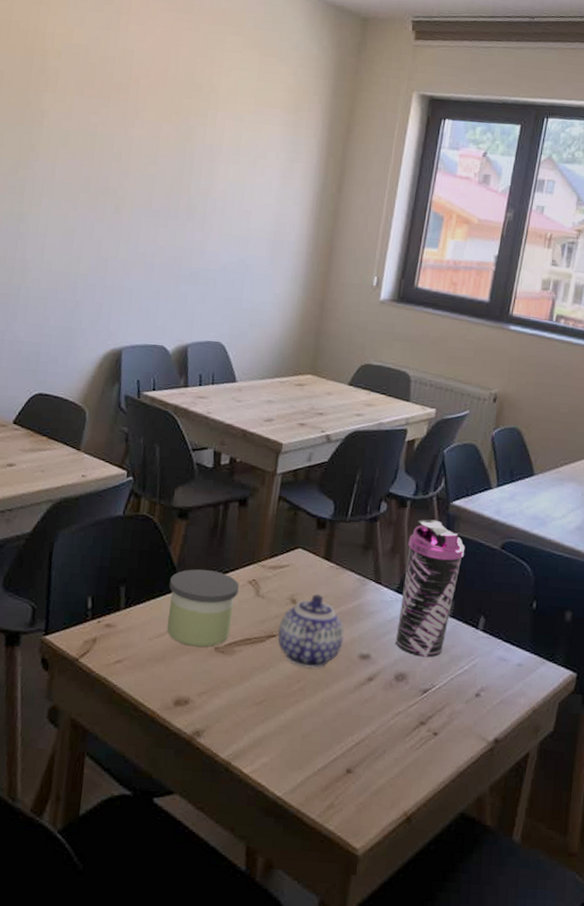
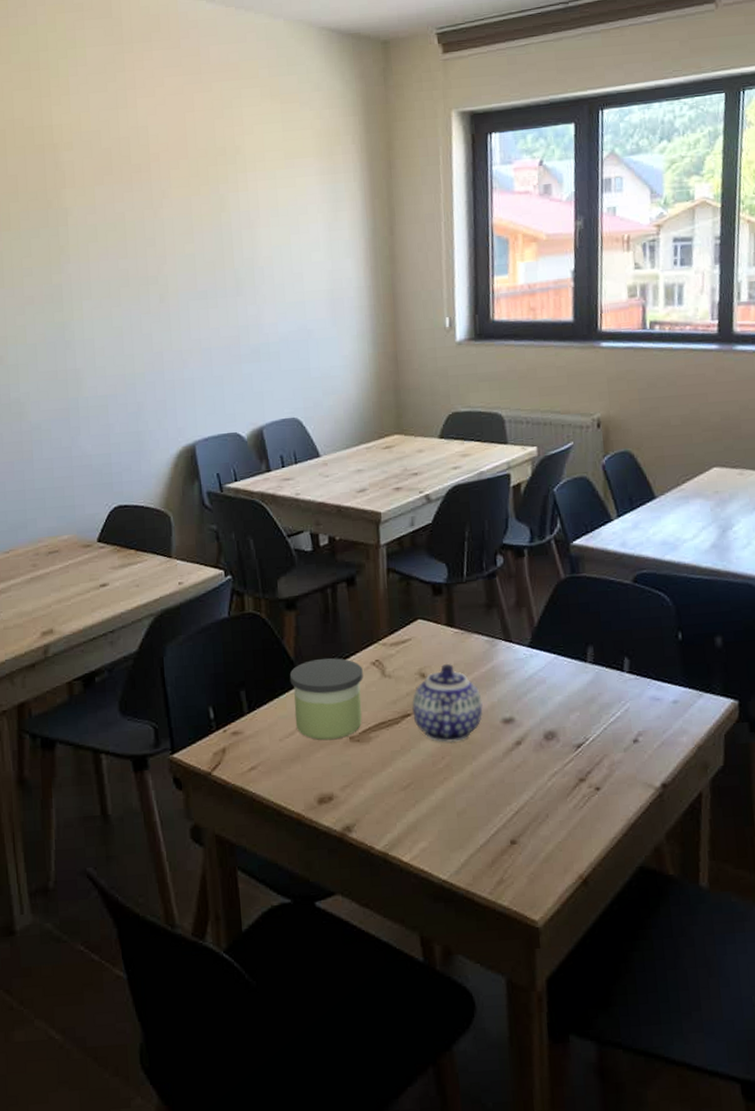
water bottle: present [395,519,465,658] -> none [532,564,595,711]

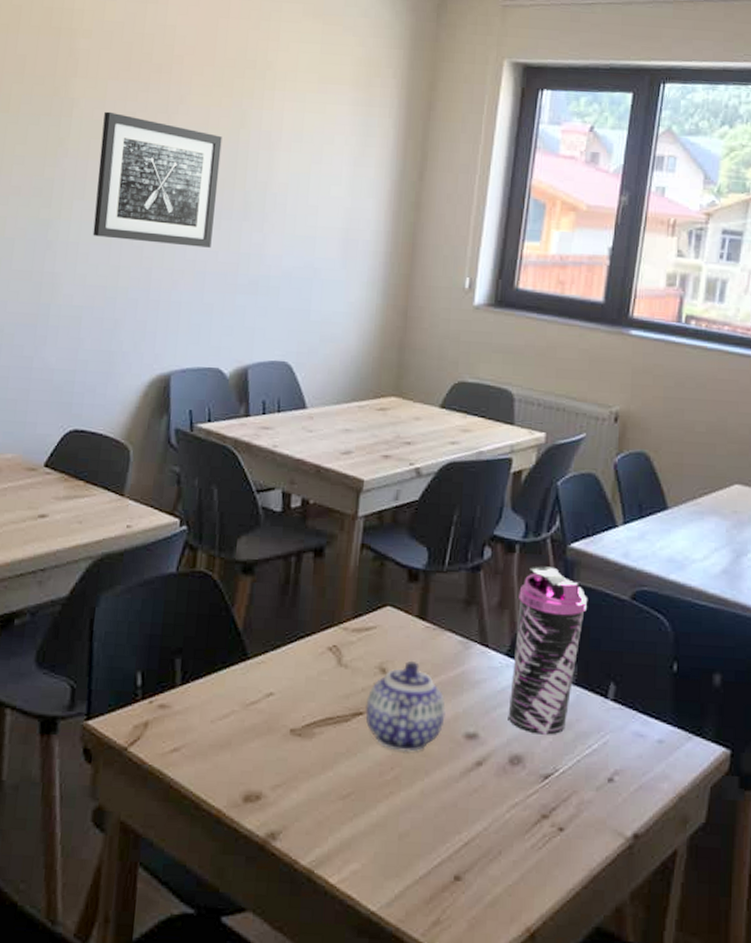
wall art: none [96,215,212,331] -> present [92,111,222,248]
candle: present [289,658,363,741] -> none [232,635,317,730]
water bottle: none [532,564,595,711] -> present [508,566,587,735]

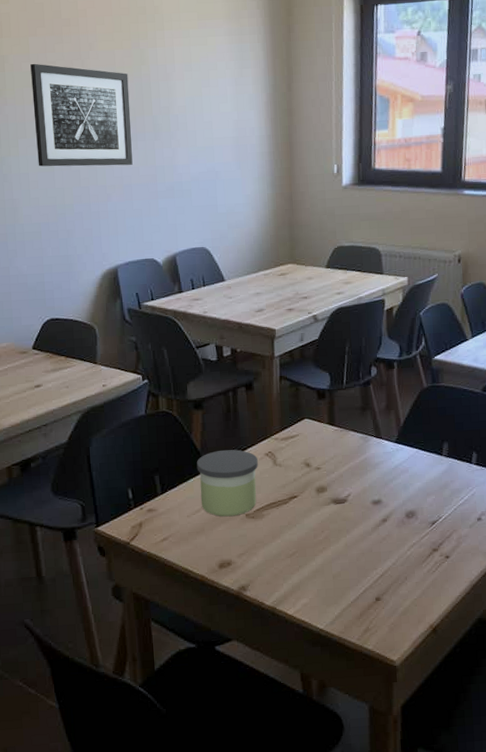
candle: none [232,635,317,730] -> present [196,450,258,517]
teapot: present [365,660,446,752] -> none [298,455,357,519]
water bottle: present [508,566,587,735] -> none [400,375,451,495]

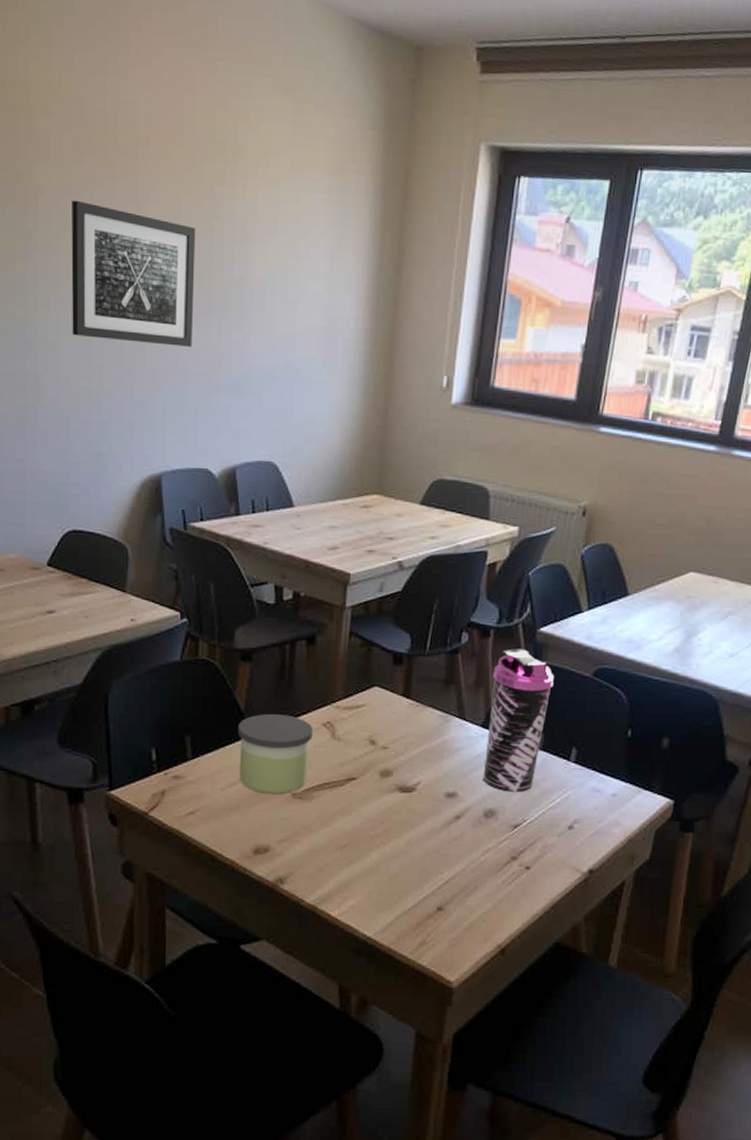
water bottle: none [400,375,451,495] -> present [483,648,554,792]

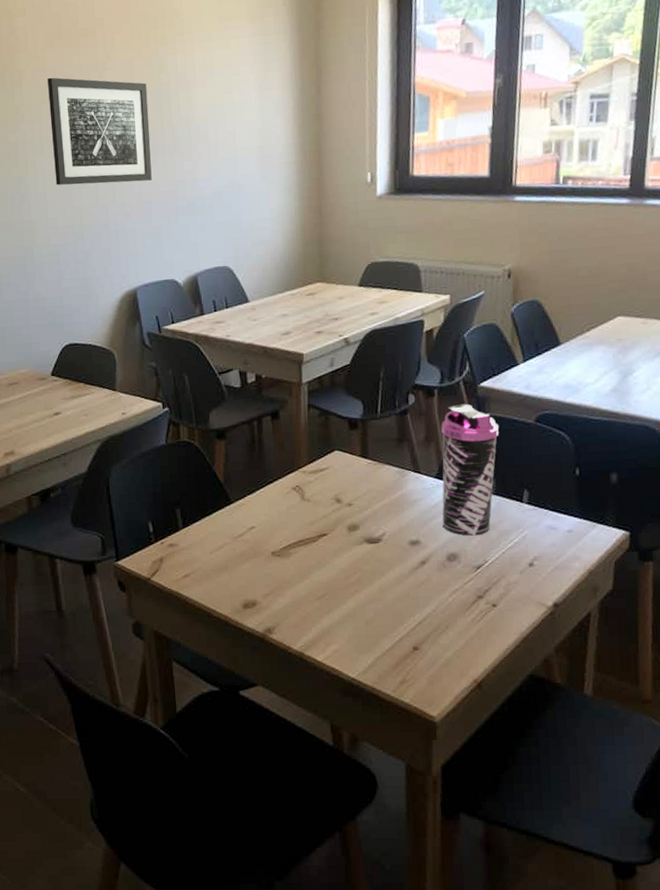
candle: present [237,714,313,795] -> none [219,483,285,554]

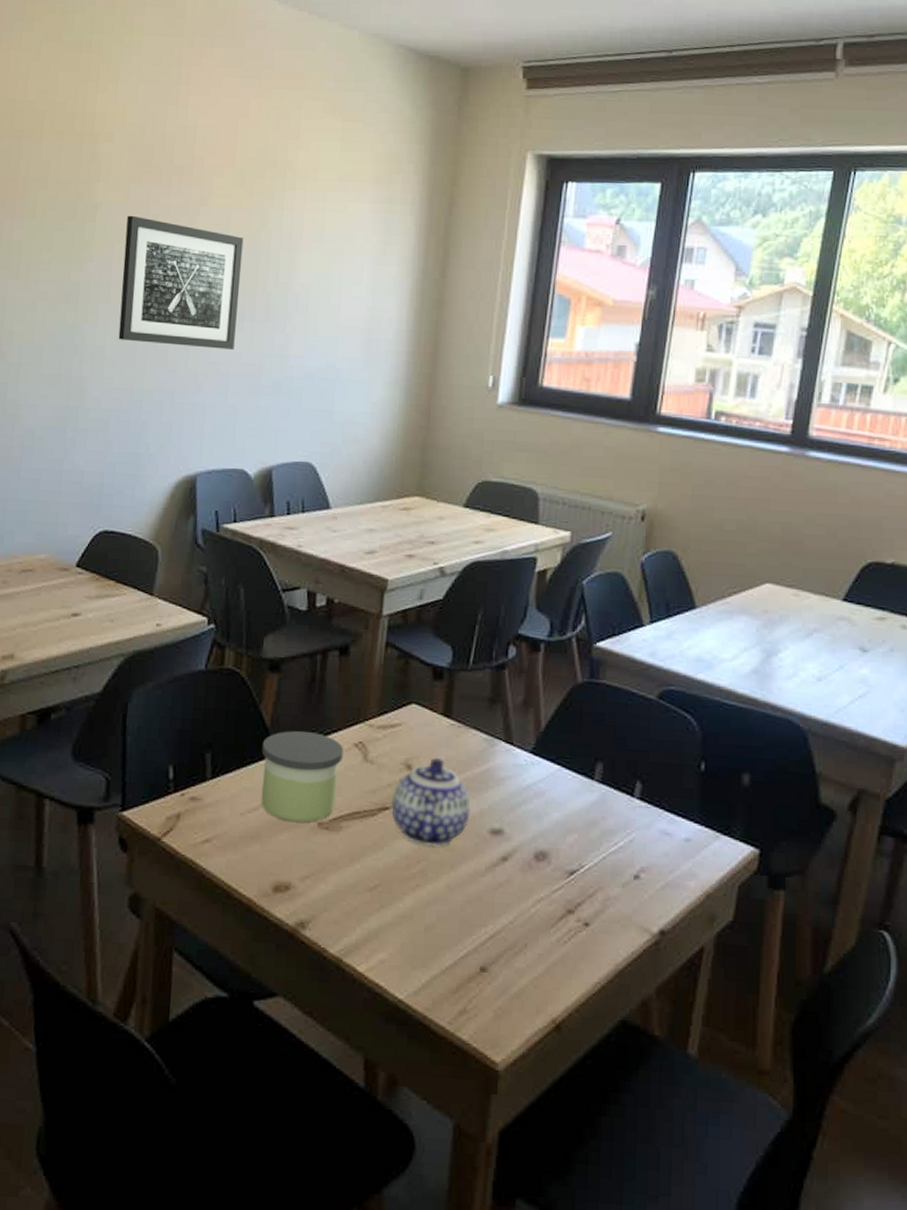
candle: none [219,483,285,554] -> present [261,731,344,823]
teapot: none [328,490,392,560] -> present [391,757,471,847]
water bottle: present [441,404,499,536] -> none [533,665,613,832]

